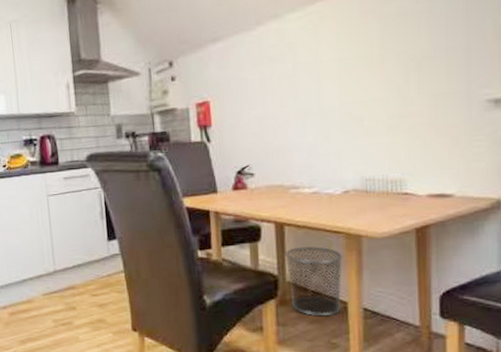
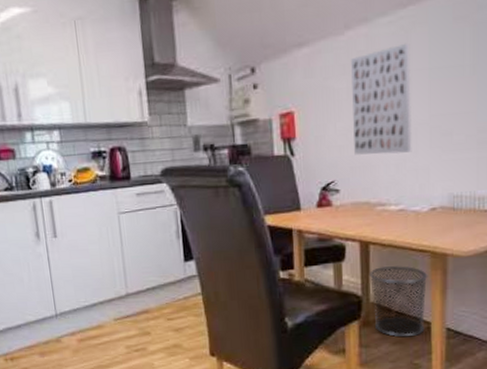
wall art: none [263,37,324,141] -> present [351,44,412,155]

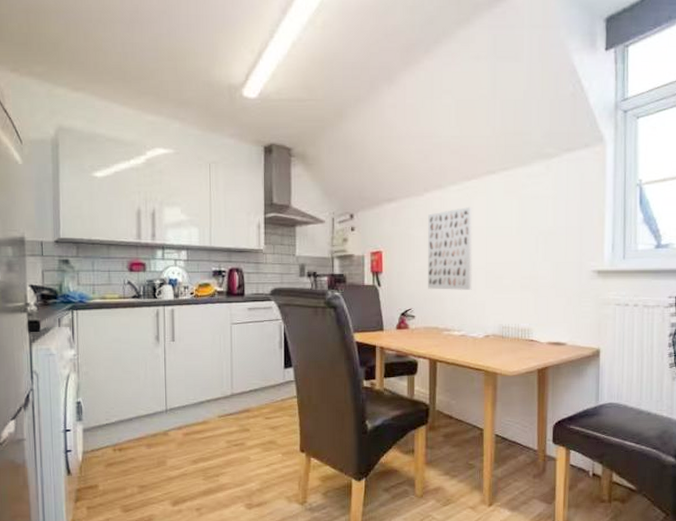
waste bin: present [368,266,428,338] -> none [435,381,482,441]

